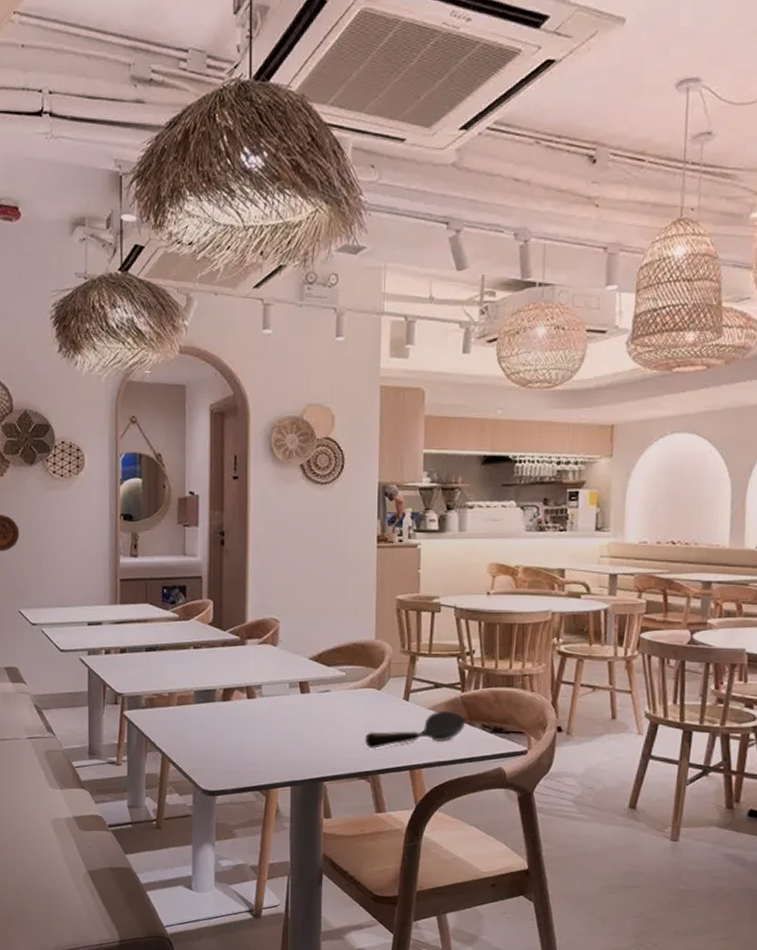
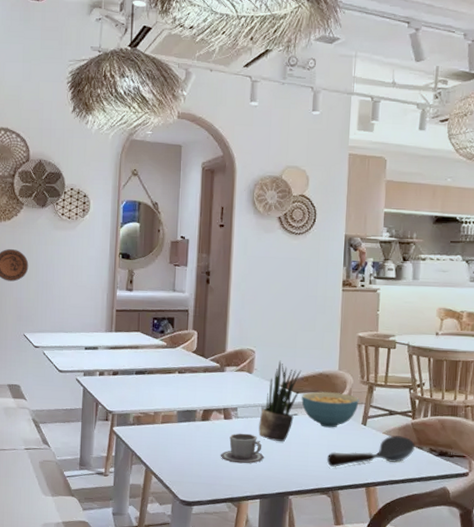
cup: none [244,713,295,748] -> present [220,433,265,464]
potted plant: none [287,630,333,721] -> present [258,360,302,441]
cereal bowl: none [334,664,400,705] -> present [301,391,359,428]

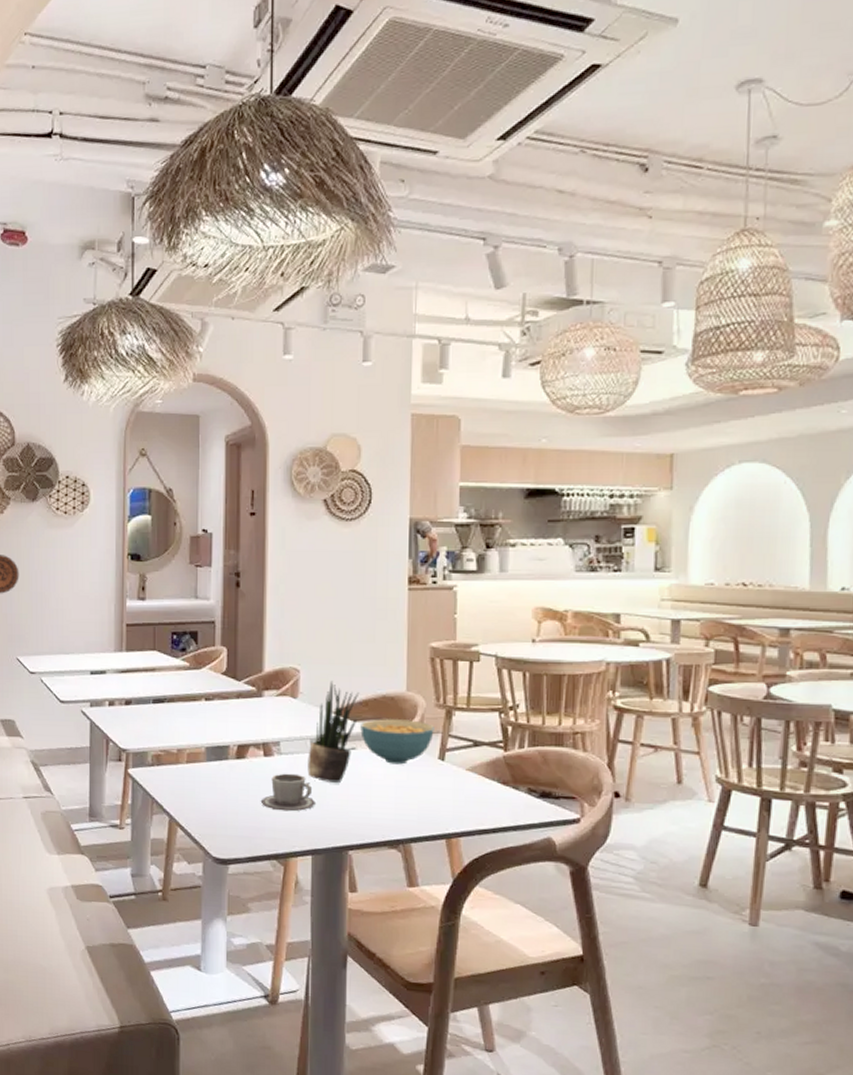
spoon: present [326,435,415,468] -> none [394,772,508,815]

